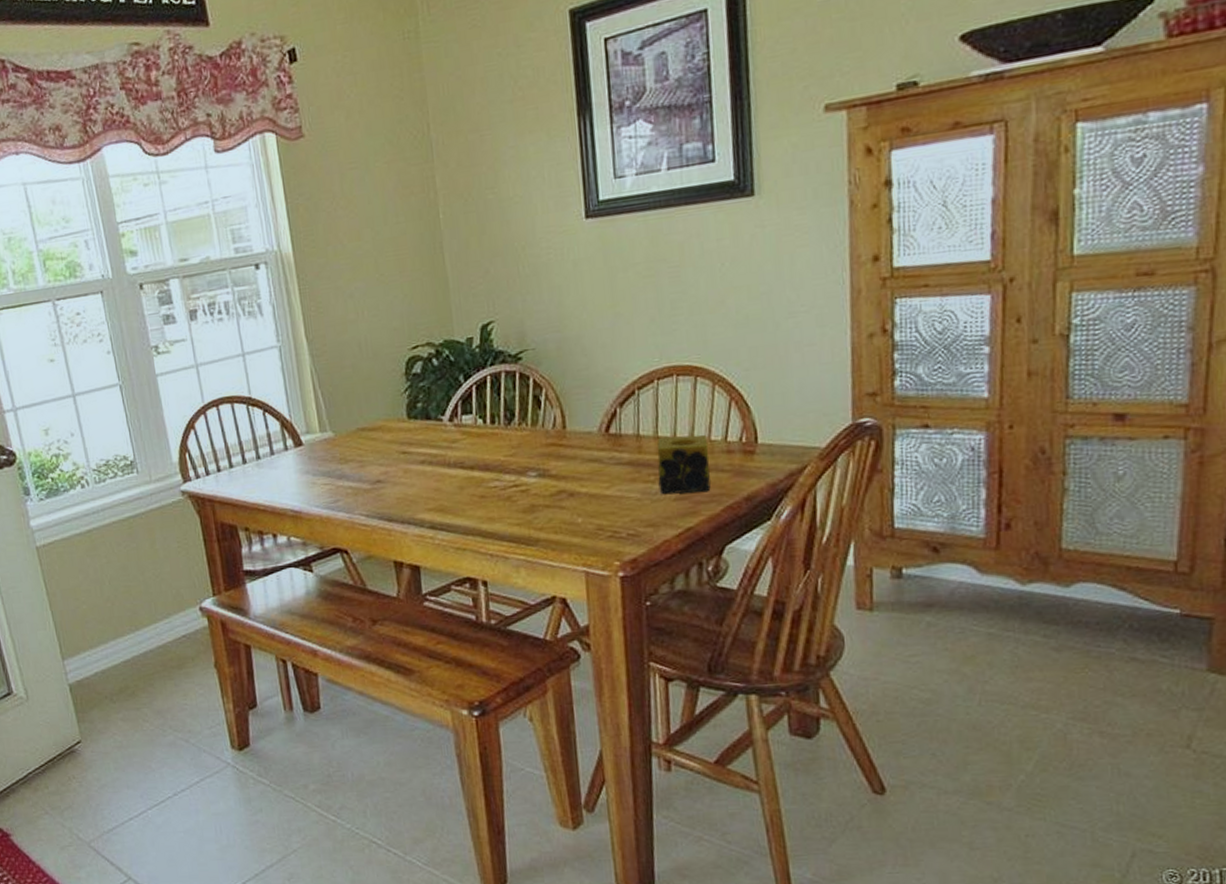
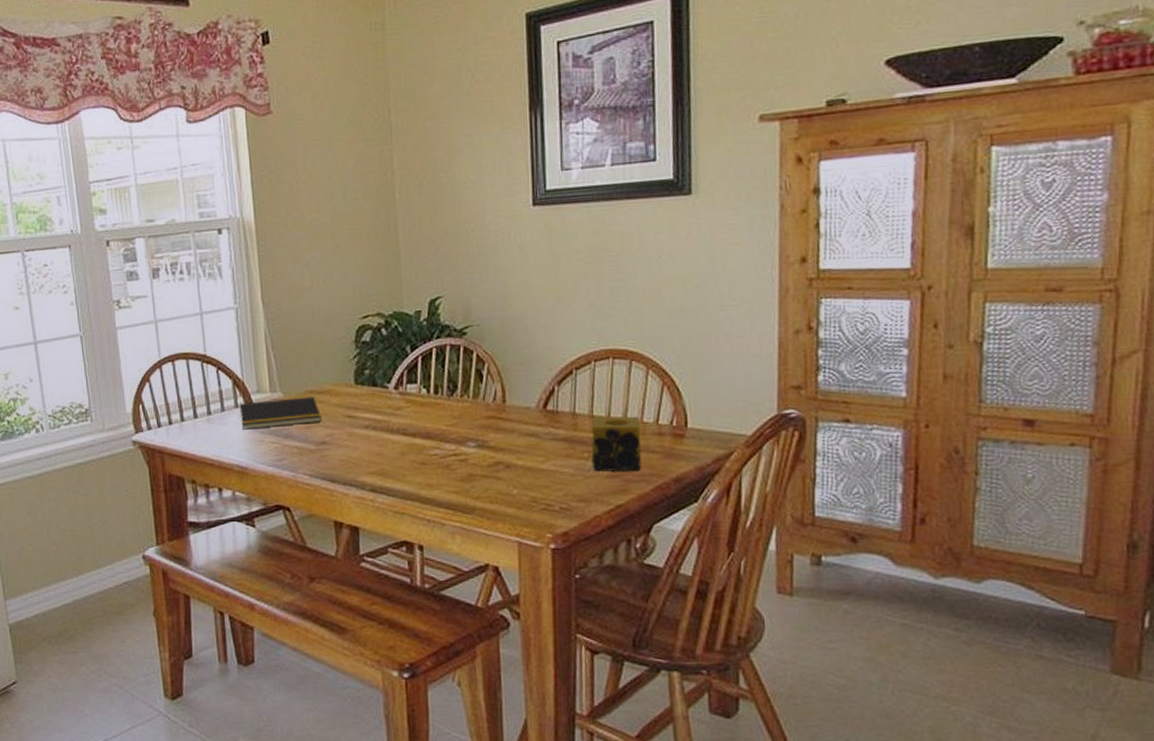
notepad: none [288,434,375,473] -> present [238,396,321,430]

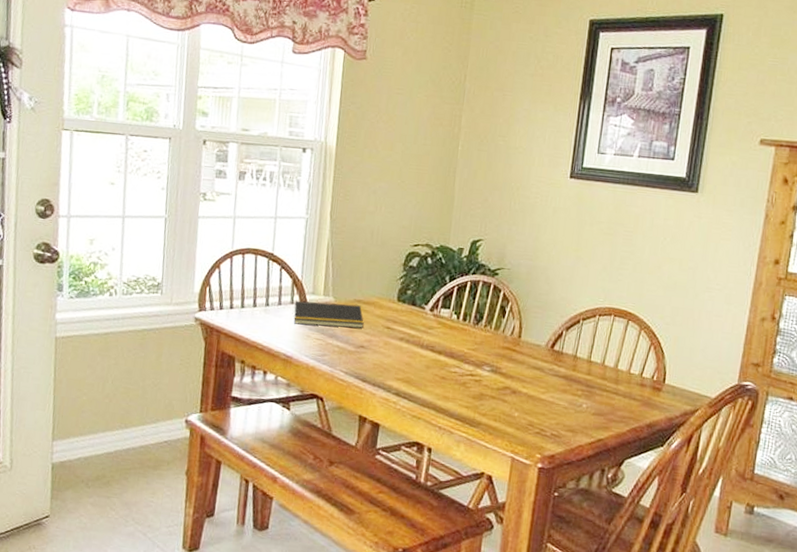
candle: present [591,416,641,472] -> none [583,361,628,414]

